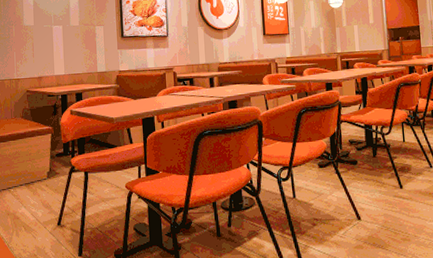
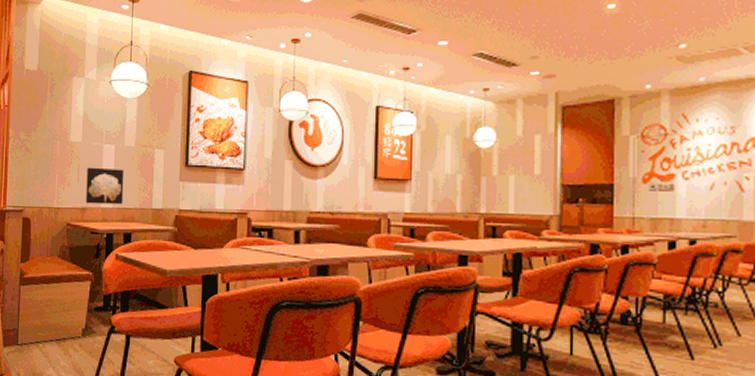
wall art: none [40,44,73,74] -> present [86,167,124,205]

